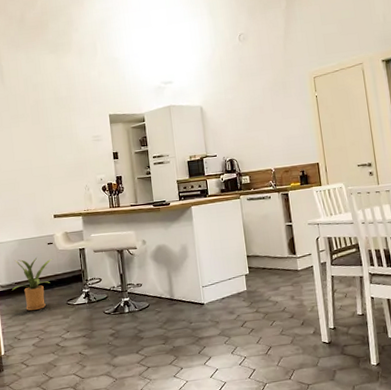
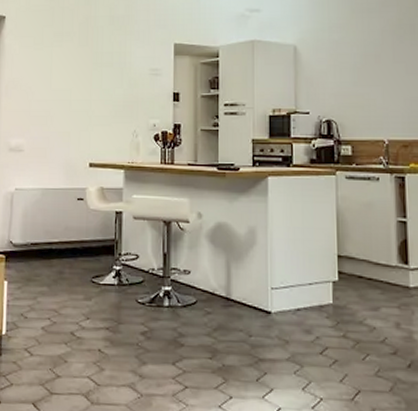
house plant: present [12,258,53,311] -> none [26,214,81,284]

